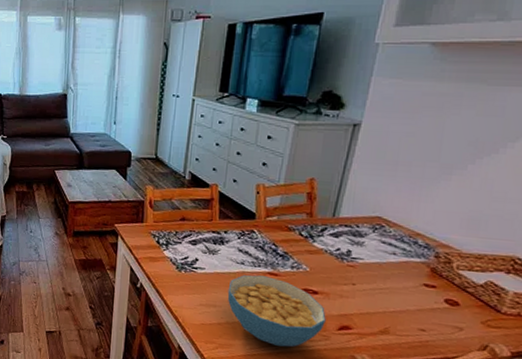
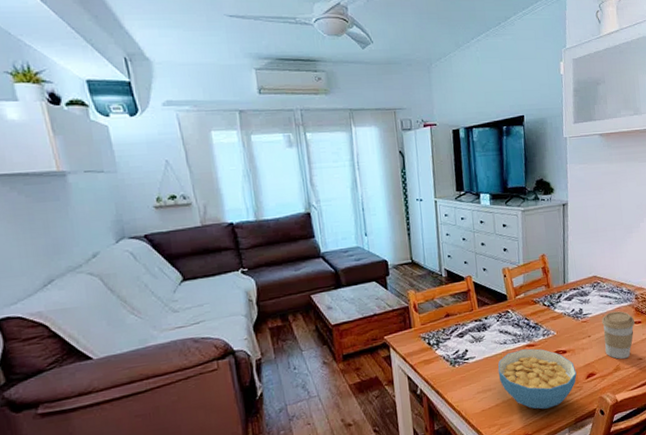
coffee cup: none [372,264,427,324] -> present [602,311,635,360]

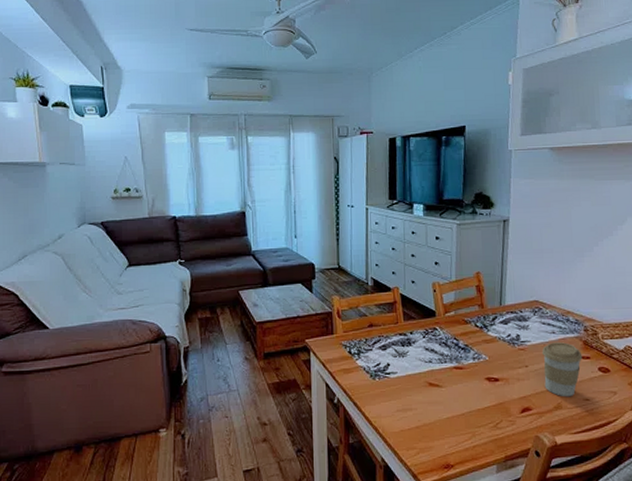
cereal bowl: present [498,348,577,409] -> none [420,371,510,440]

